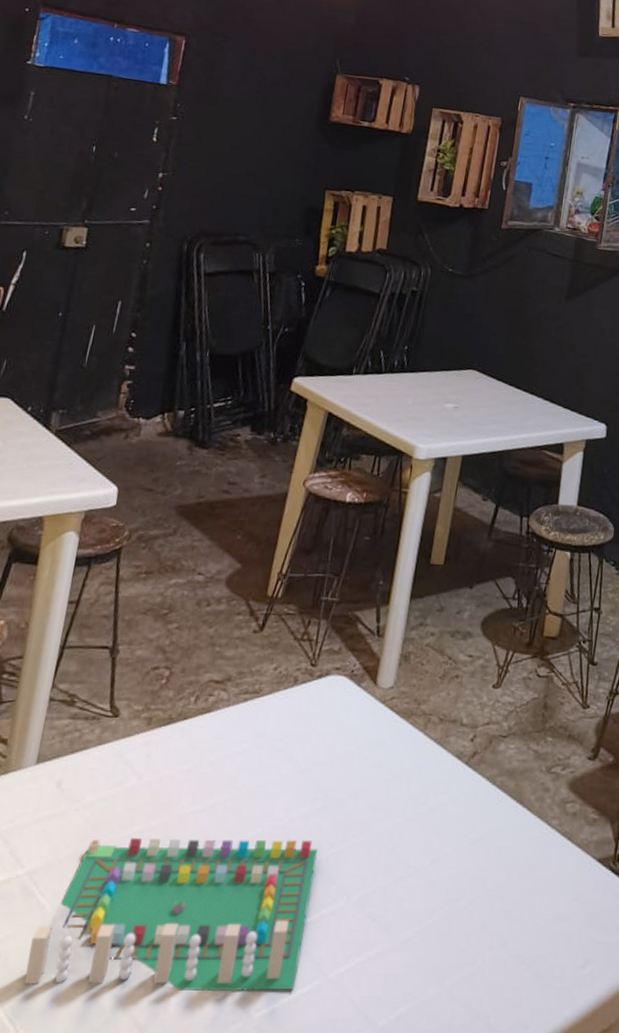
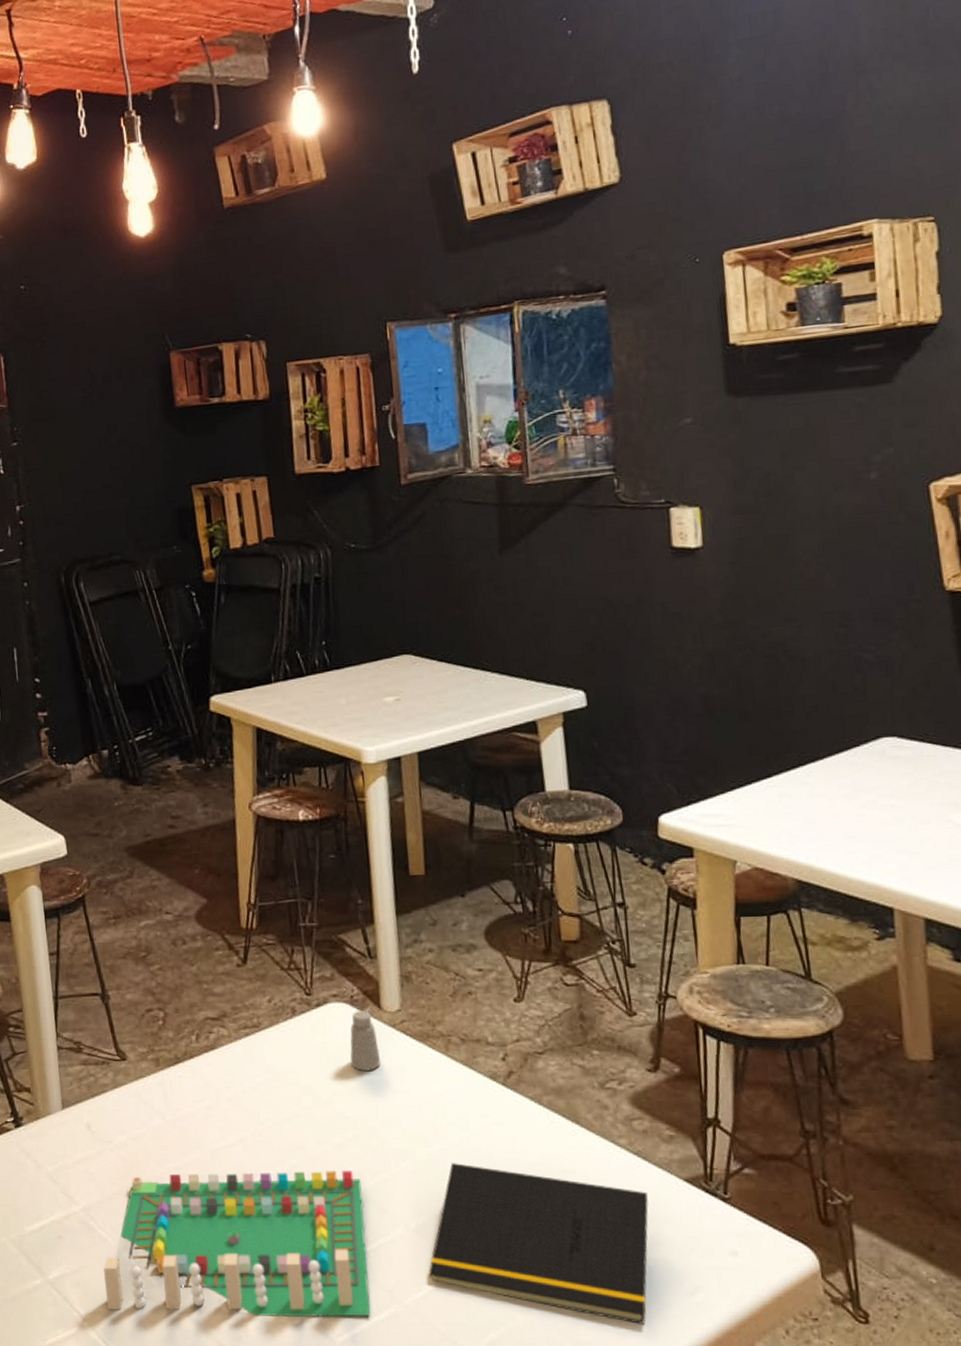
saltshaker: none [336,685,367,743] -> present [350,1011,380,1070]
notepad: none [359,837,565,997] -> present [429,1163,649,1324]

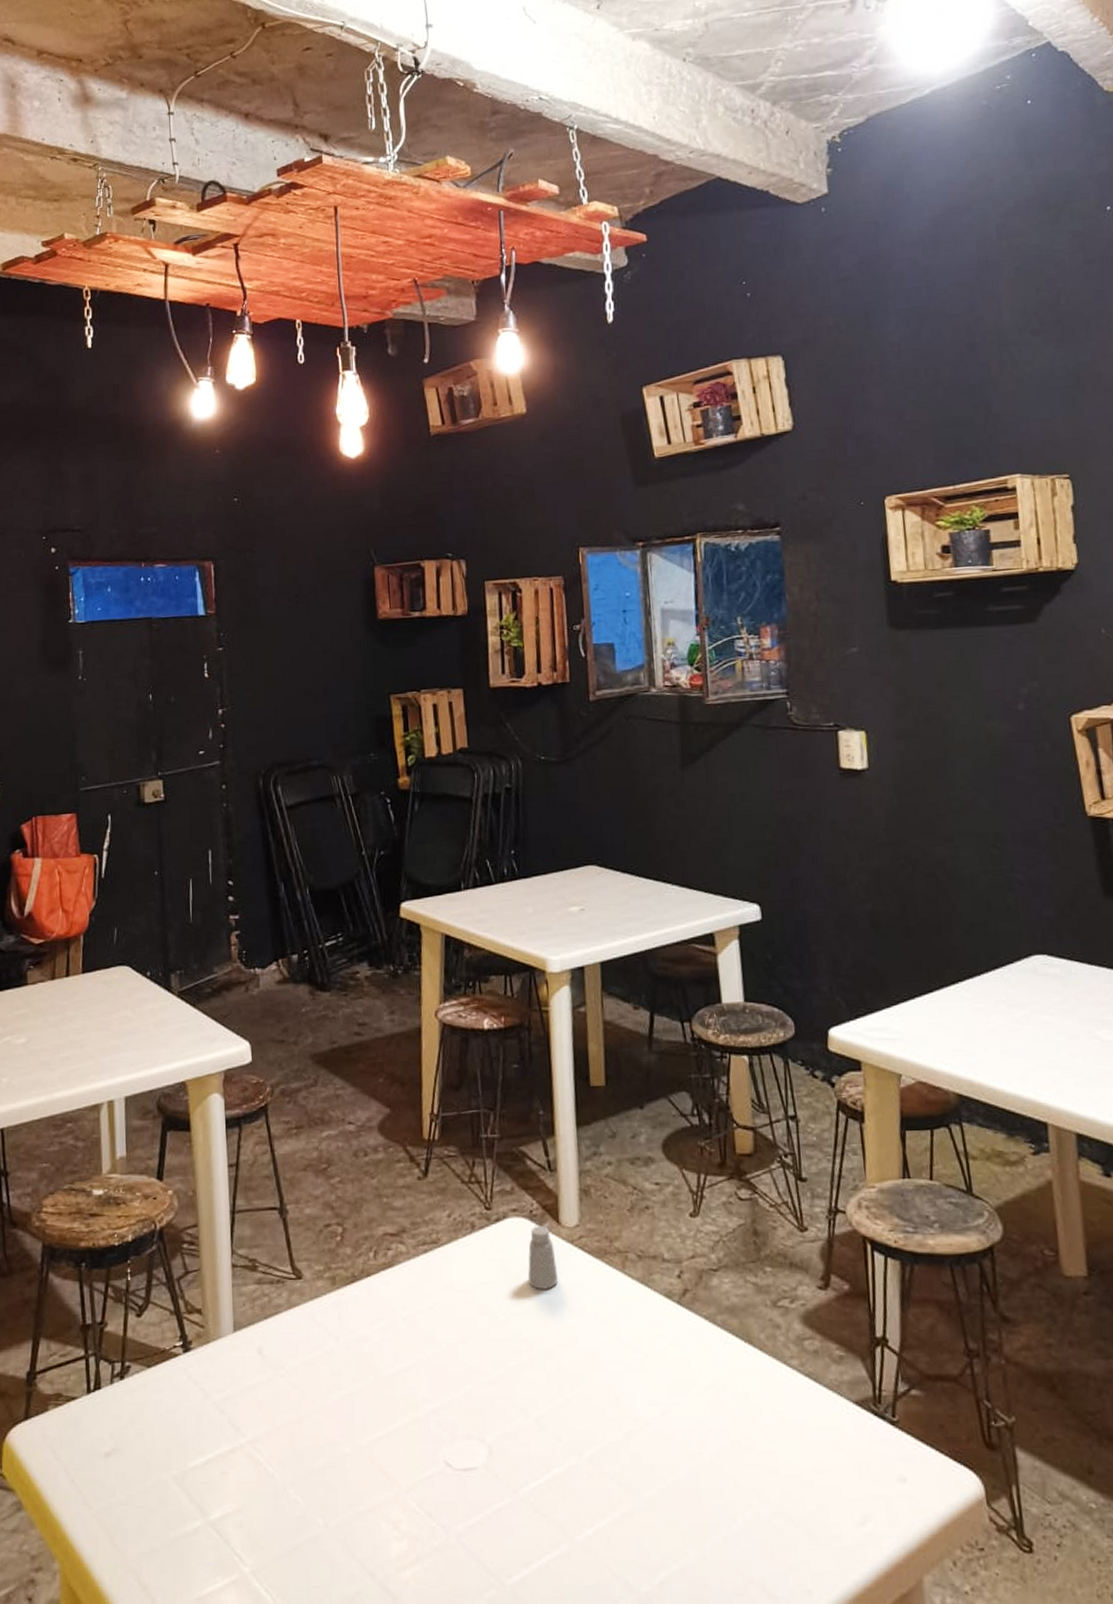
board game: present [103,1171,370,1317] -> none [268,1396,542,1557]
notepad: present [429,1163,649,1324] -> none [602,1387,819,1558]

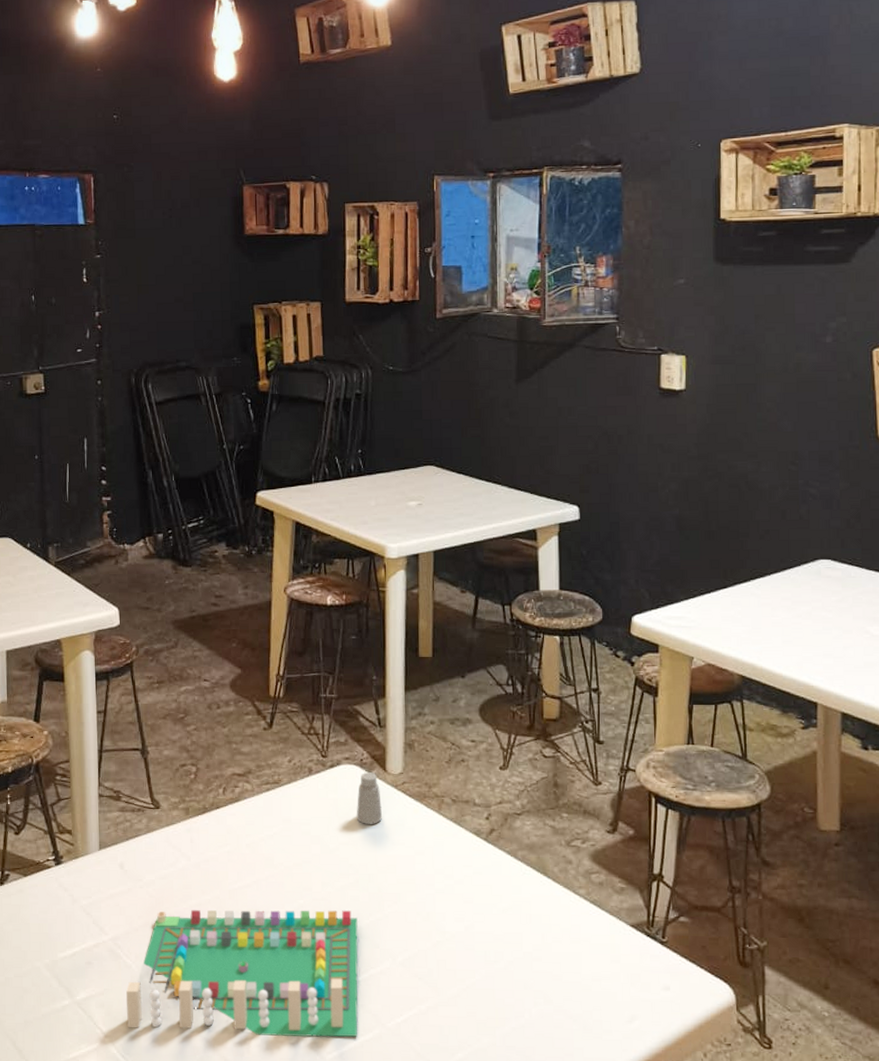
board game: none [268,1396,542,1557] -> present [126,910,358,1037]

